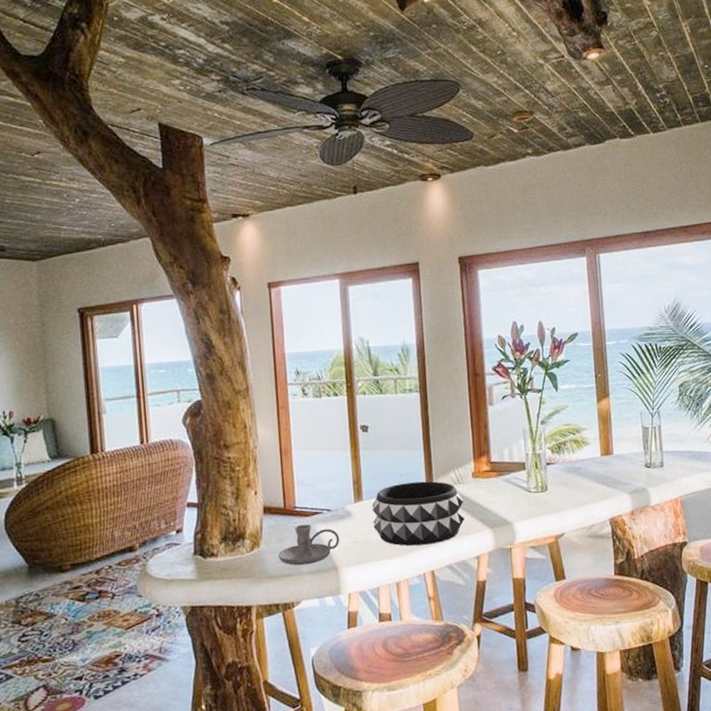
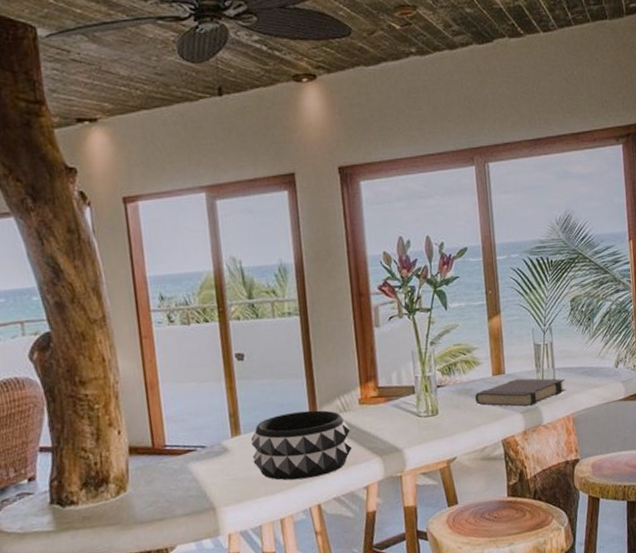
candle holder: present [278,524,340,566] -> none [148,463,217,509]
book: none [583,459,674,488] -> present [475,378,566,407]

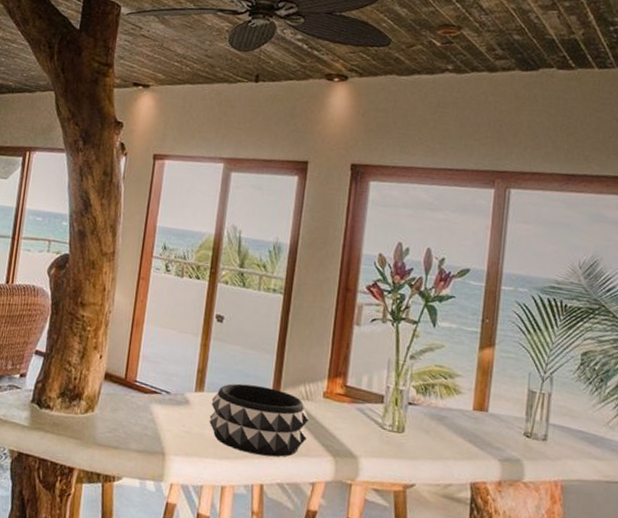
book: present [475,378,566,407] -> none [448,421,560,457]

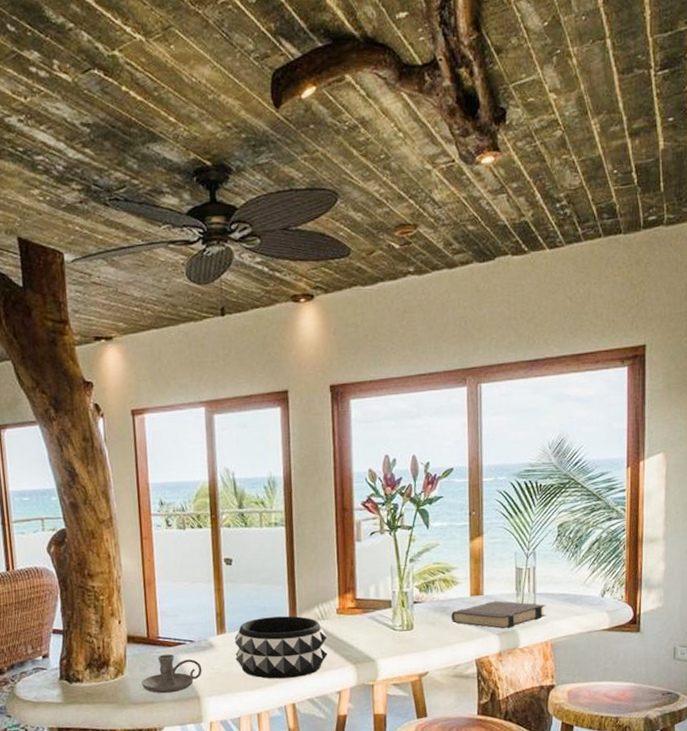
candle holder: none [109,399,173,443] -> present [142,654,202,694]
book: none [448,421,560,457] -> present [451,600,546,629]

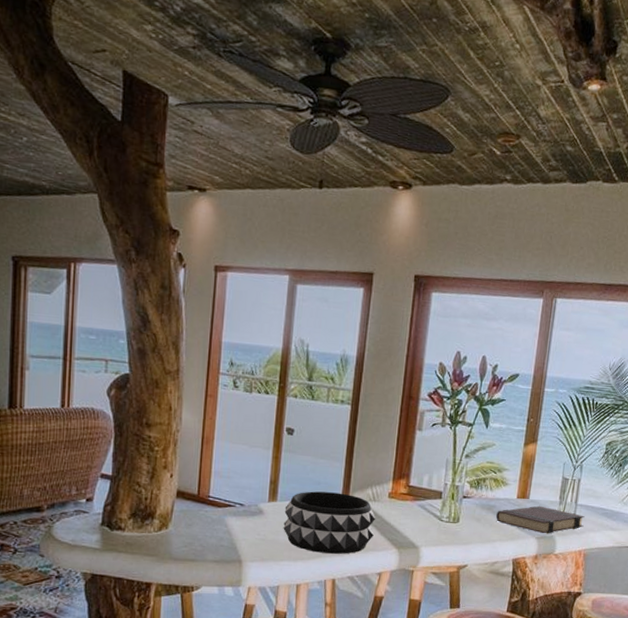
candle holder: present [142,654,202,694] -> none [185,514,248,554]

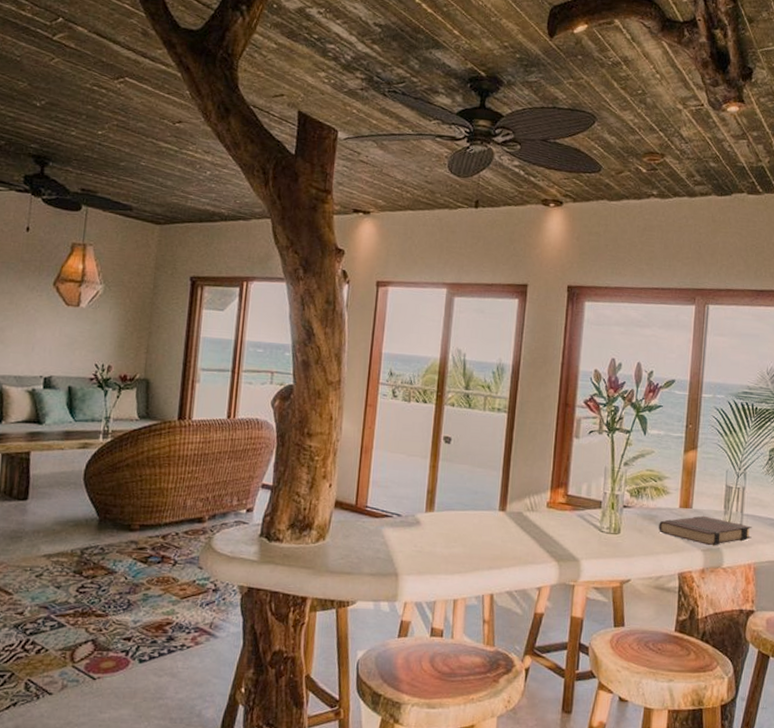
decorative bowl: present [283,491,376,554] -> none [440,501,535,567]

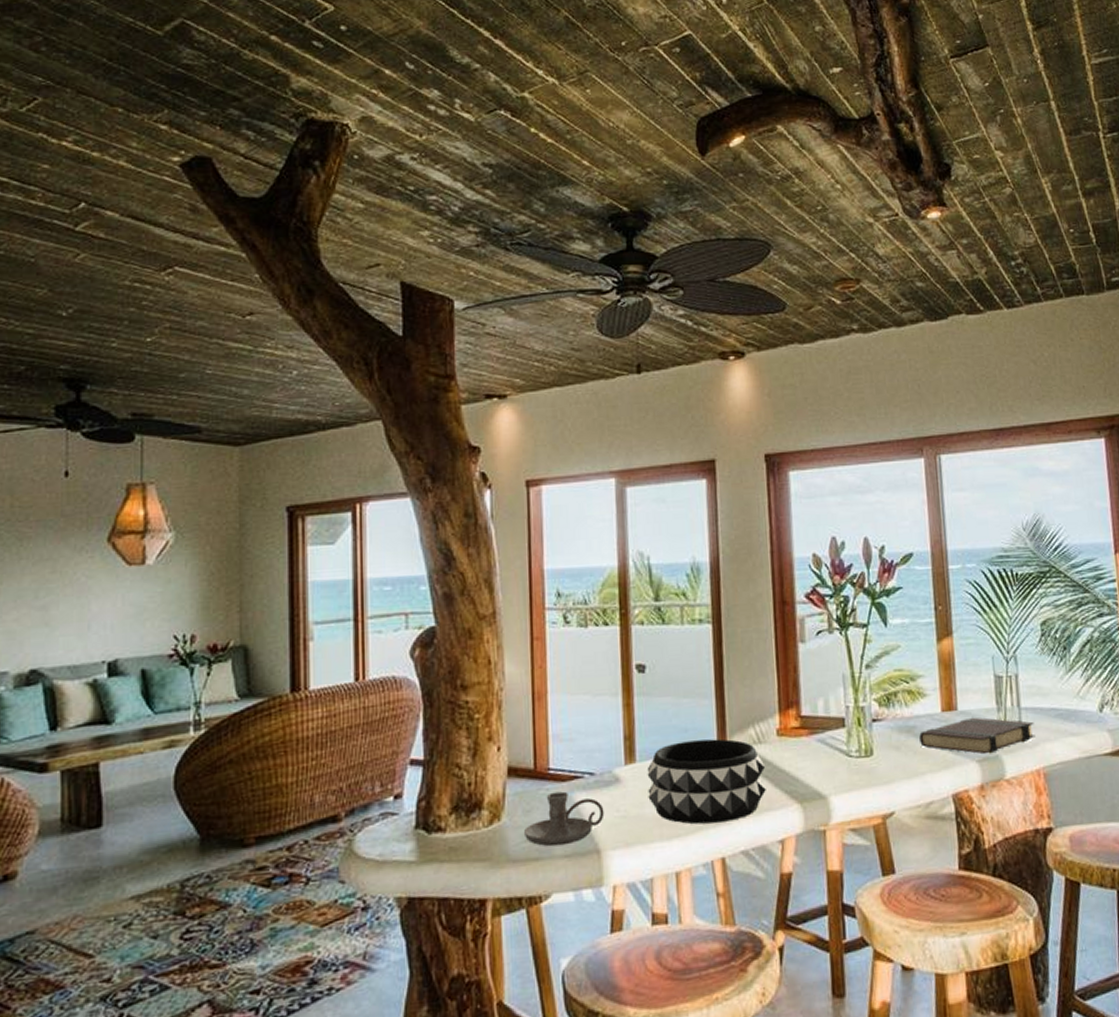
candle holder: none [342,524,405,566] -> present [524,791,605,847]
decorative bowl: none [440,501,535,567] -> present [647,738,766,825]

